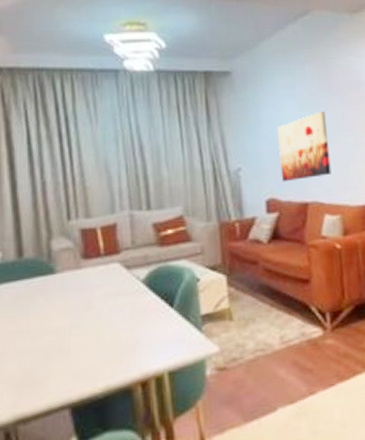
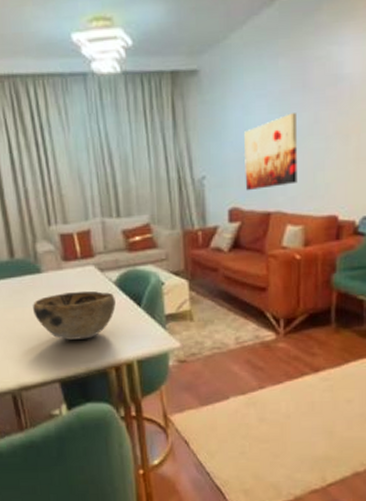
decorative bowl: none [42,292,144,353] -> present [33,291,116,340]

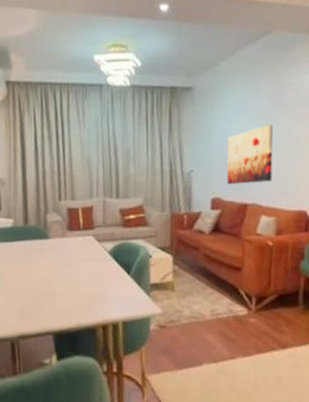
decorative bowl: present [33,291,116,340] -> none [38,257,108,299]

